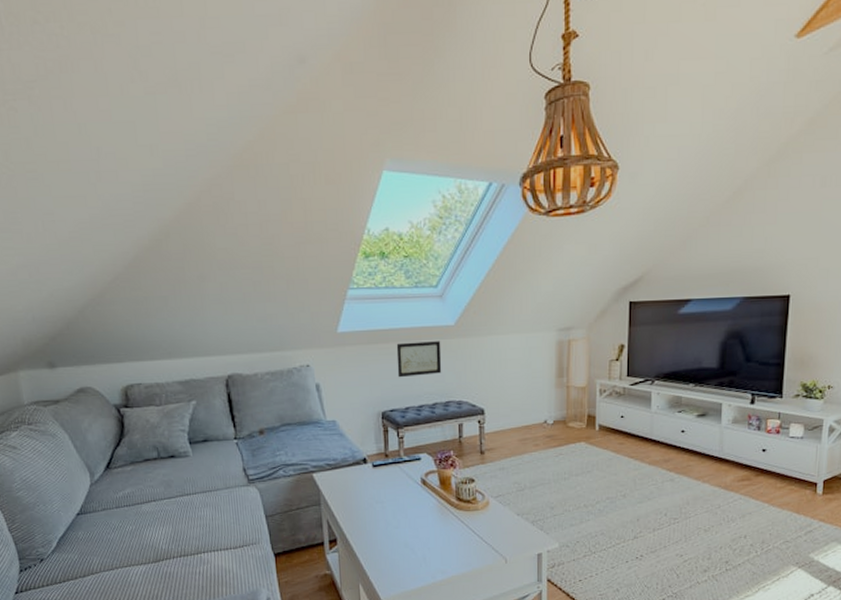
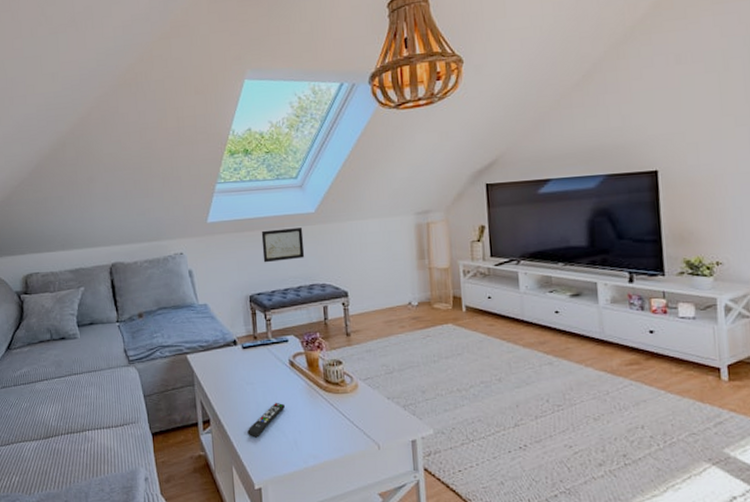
remote control: none [376,520,415,555] -> present [247,402,285,438]

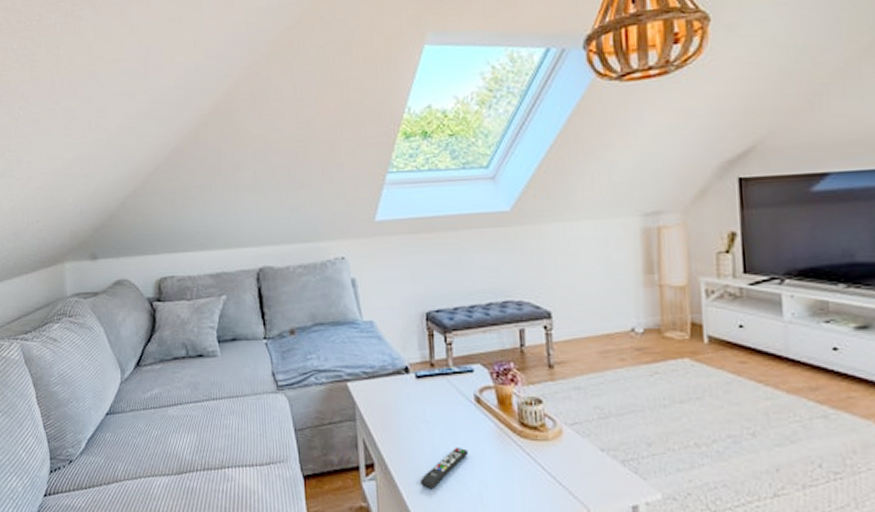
wall art: present [261,227,305,263] -> none [442,230,497,273]

